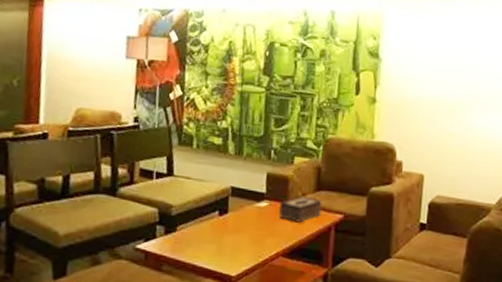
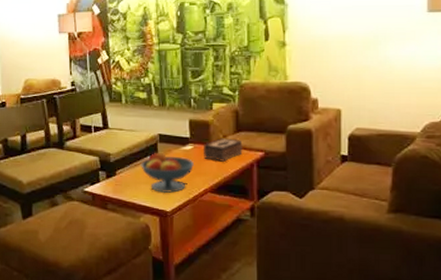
fruit bowl: none [207,207,268,256] -> present [141,152,195,194]

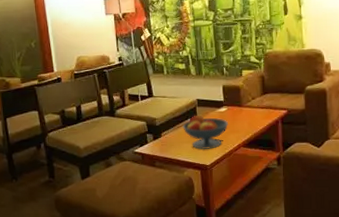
tissue box: present [203,138,243,162] -> none [235,100,269,120]

